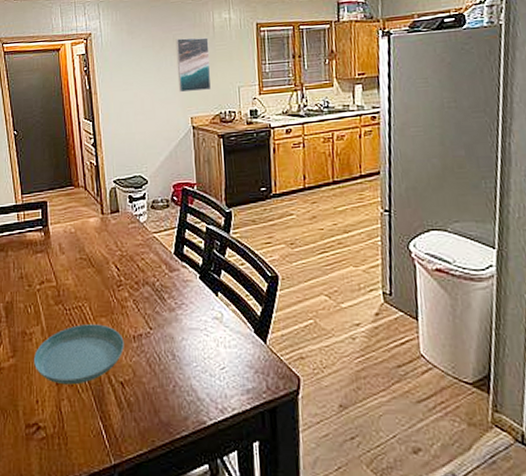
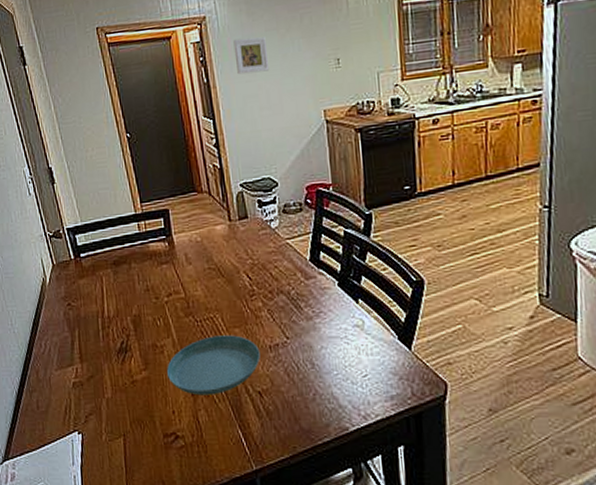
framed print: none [114,52,145,84] -> present [233,36,270,75]
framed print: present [175,37,211,93] -> none [303,15,346,82]

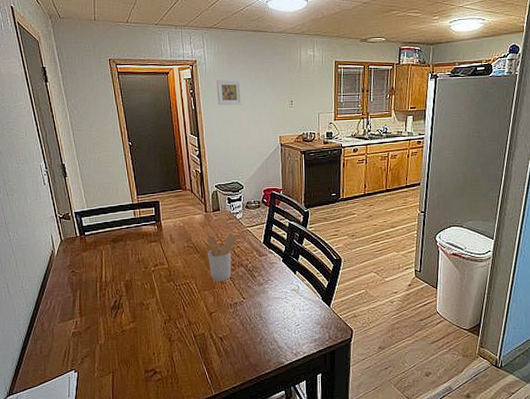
saucer: present [167,335,260,396] -> none [151,296,223,341]
utensil holder: none [233,249,275,315] -> present [207,233,238,281]

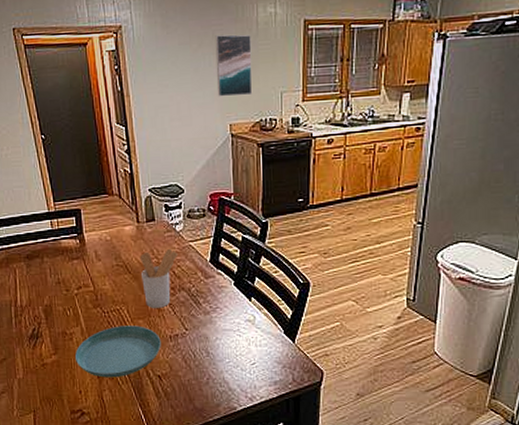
saucer: none [151,296,223,341] -> present [75,325,161,378]
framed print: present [216,79,242,106] -> none [147,50,181,85]
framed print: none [268,70,297,116] -> present [215,34,253,97]

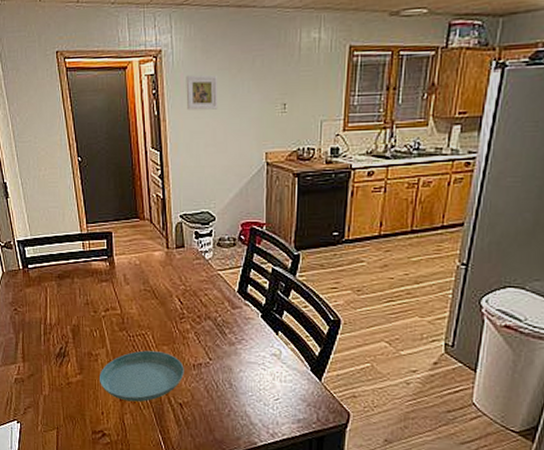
utensil holder: present [139,249,179,308] -> none [167,277,206,336]
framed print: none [147,50,181,85] -> present [186,75,218,110]
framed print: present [215,34,253,97] -> none [254,60,293,124]

